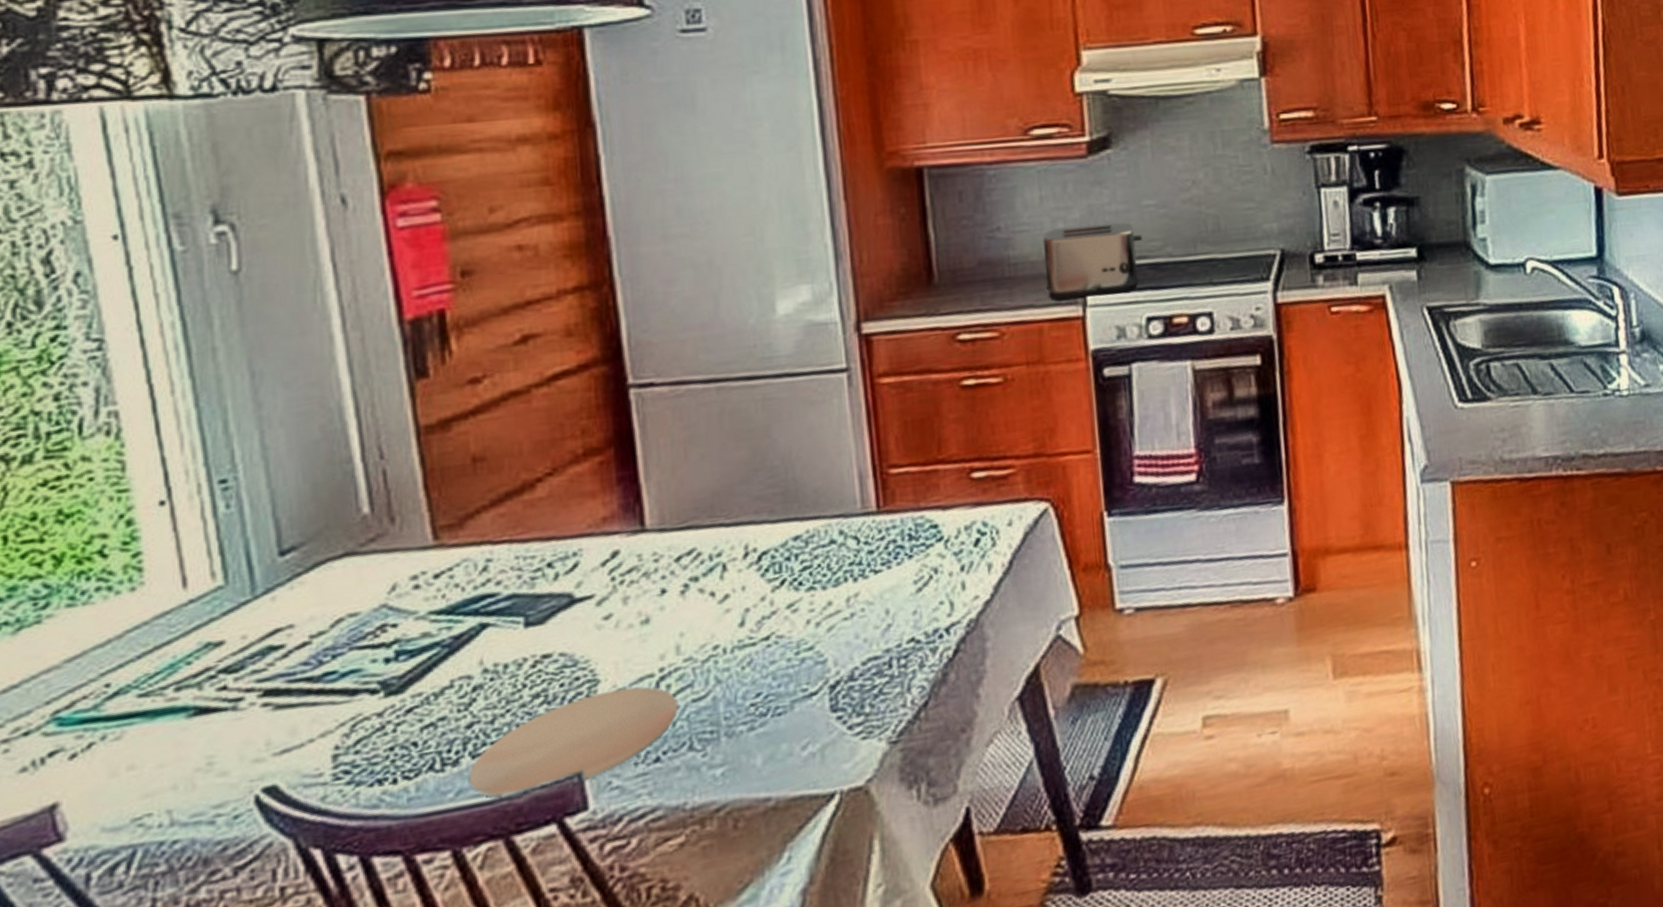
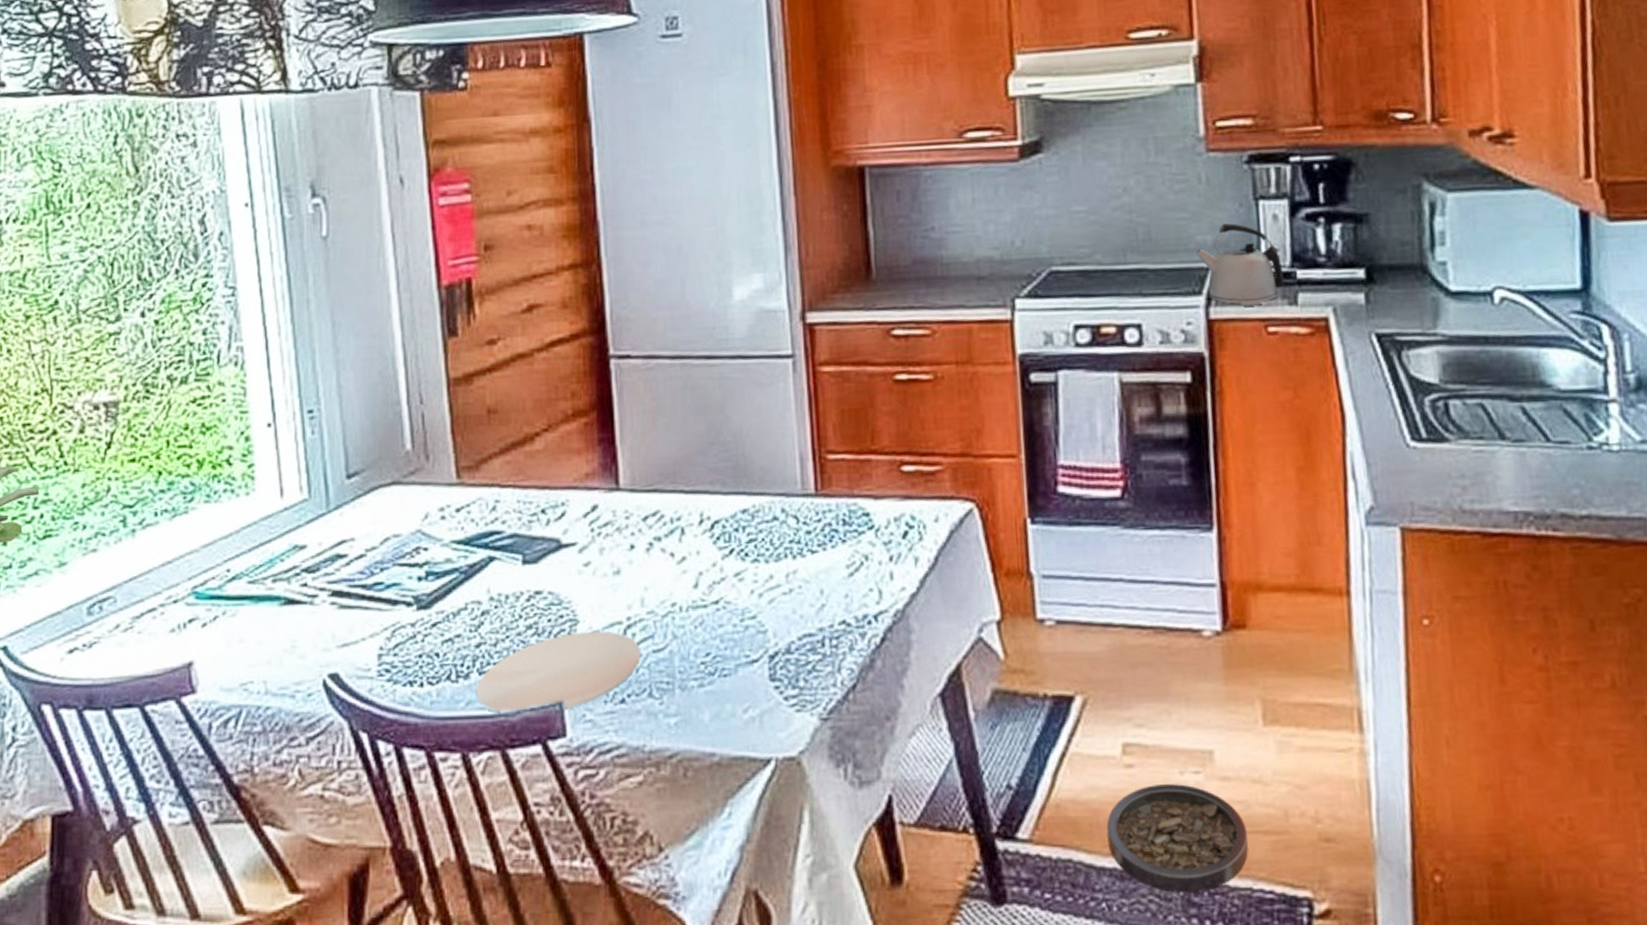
toaster: present [1042,222,1142,302] -> none [974,227,1071,303]
pet bowl: none [1189,746,1322,849] -> present [1107,784,1248,892]
kettle: none [1262,211,1346,289] -> present [1195,223,1285,307]

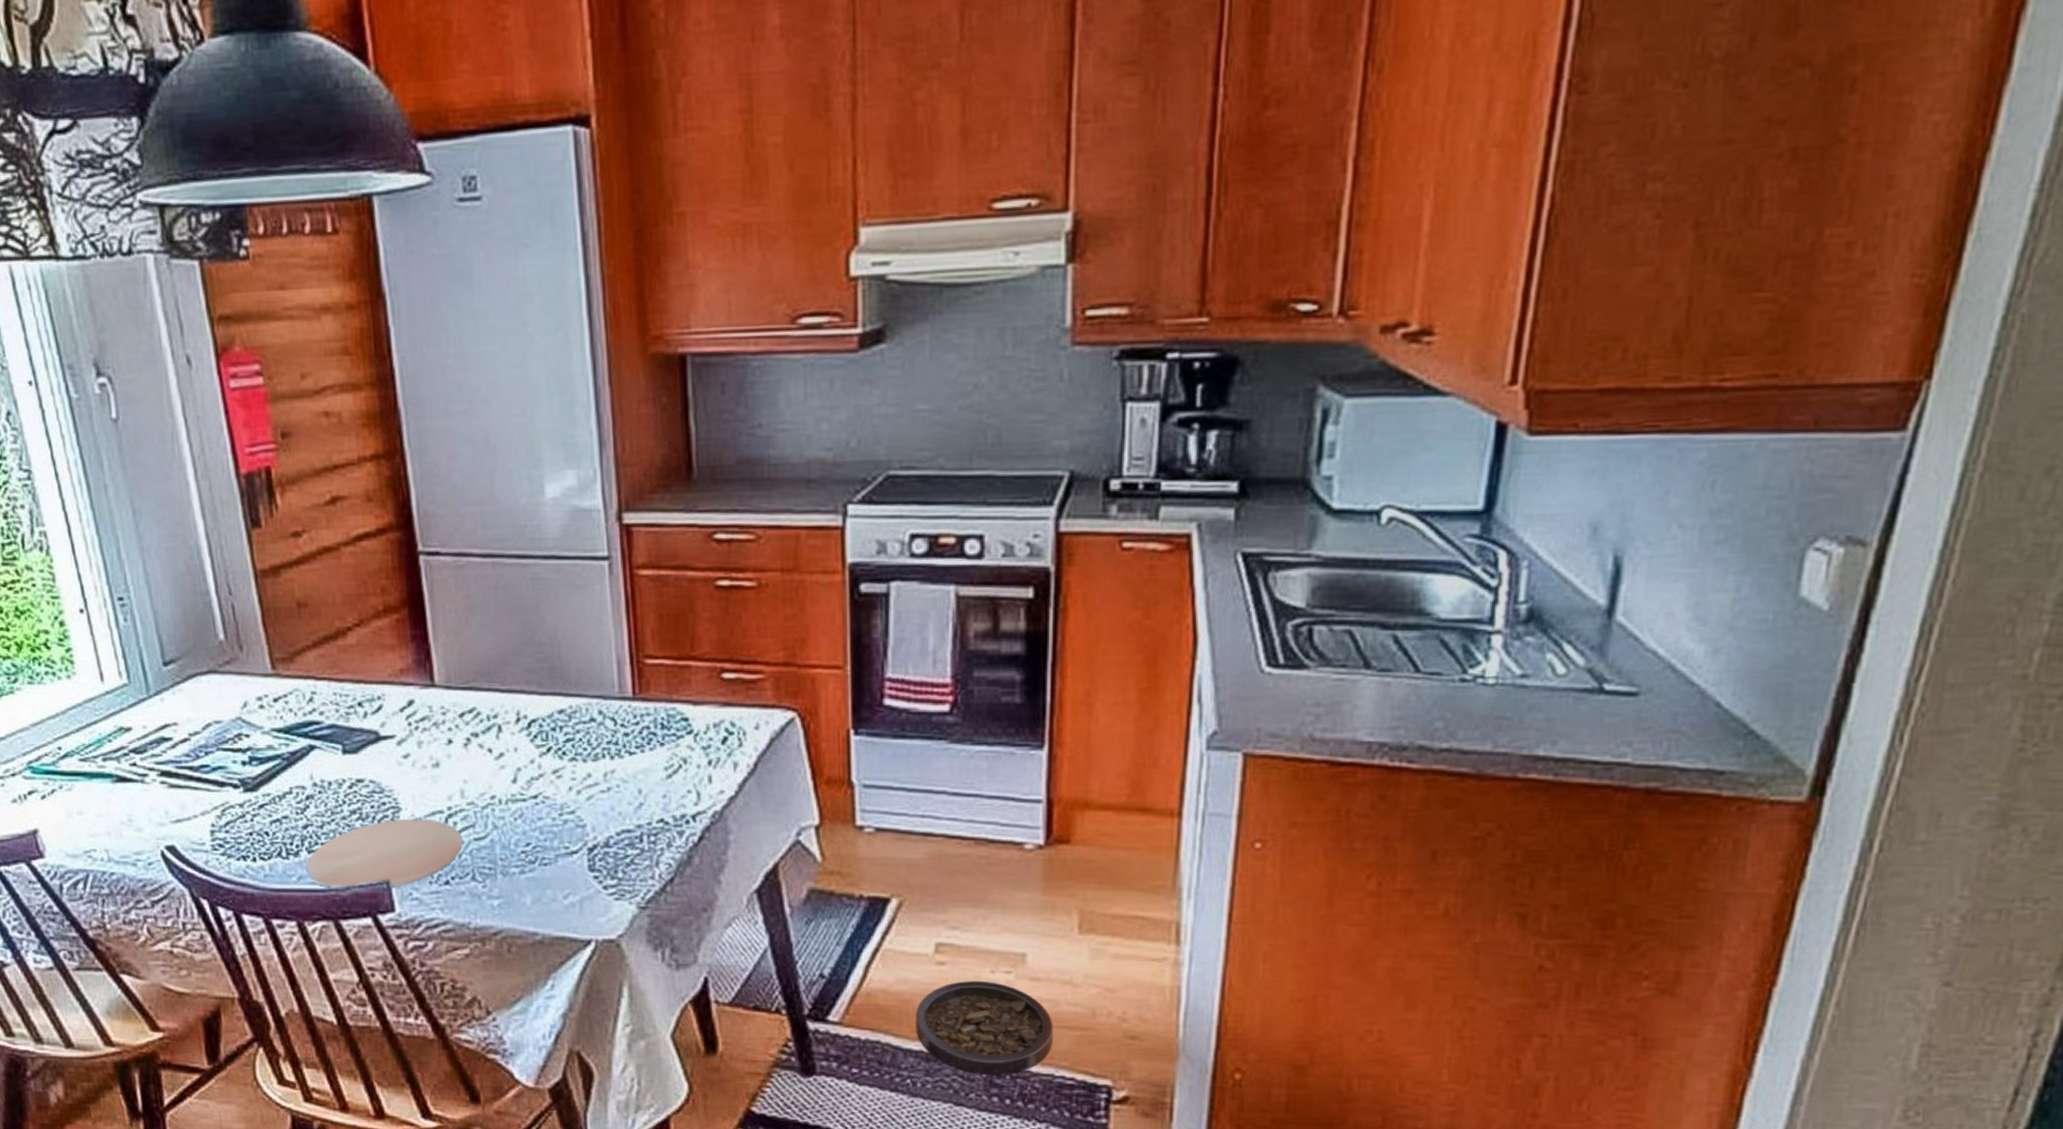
kettle: present [1195,223,1285,307] -> none [1049,427,1146,519]

